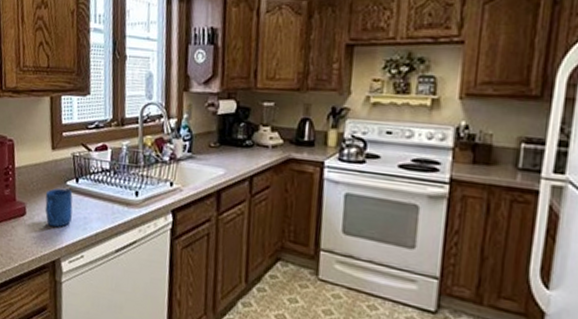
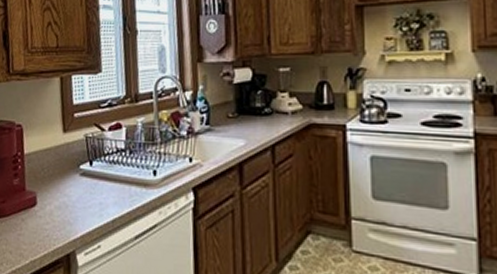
mug: present [44,188,73,227] -> none [57,173,87,217]

